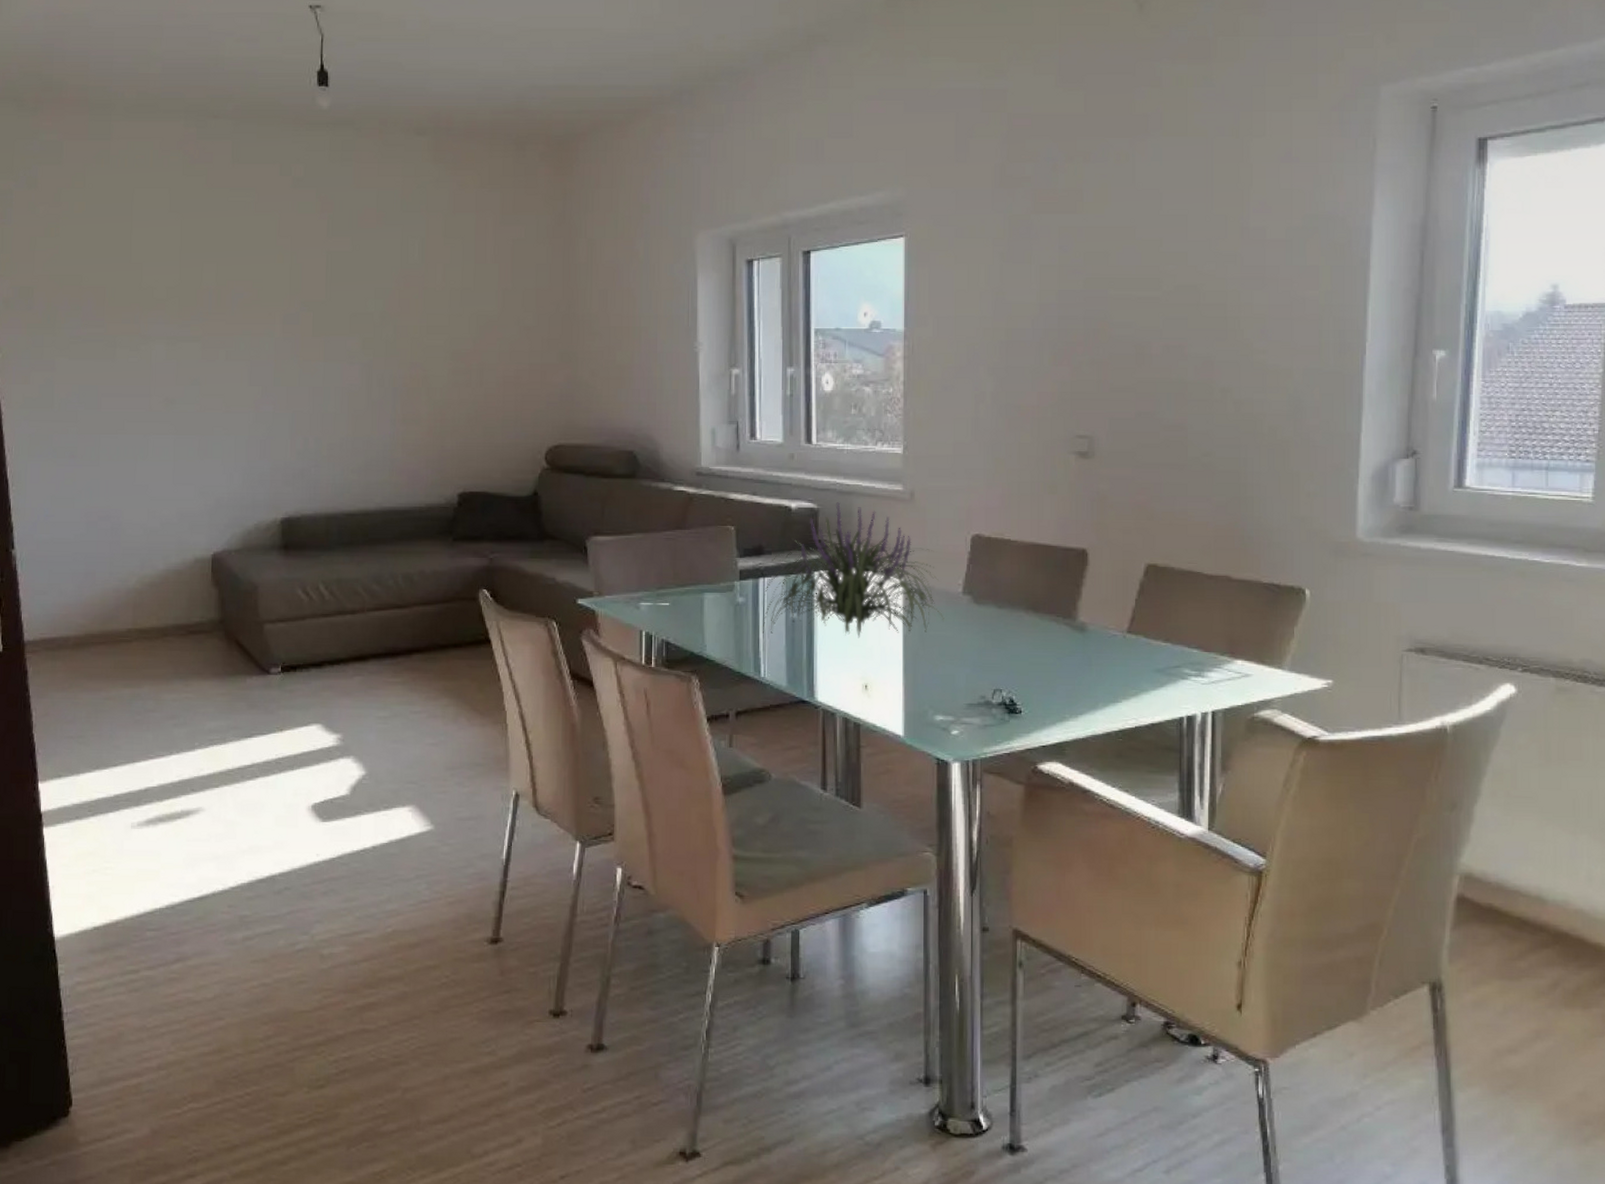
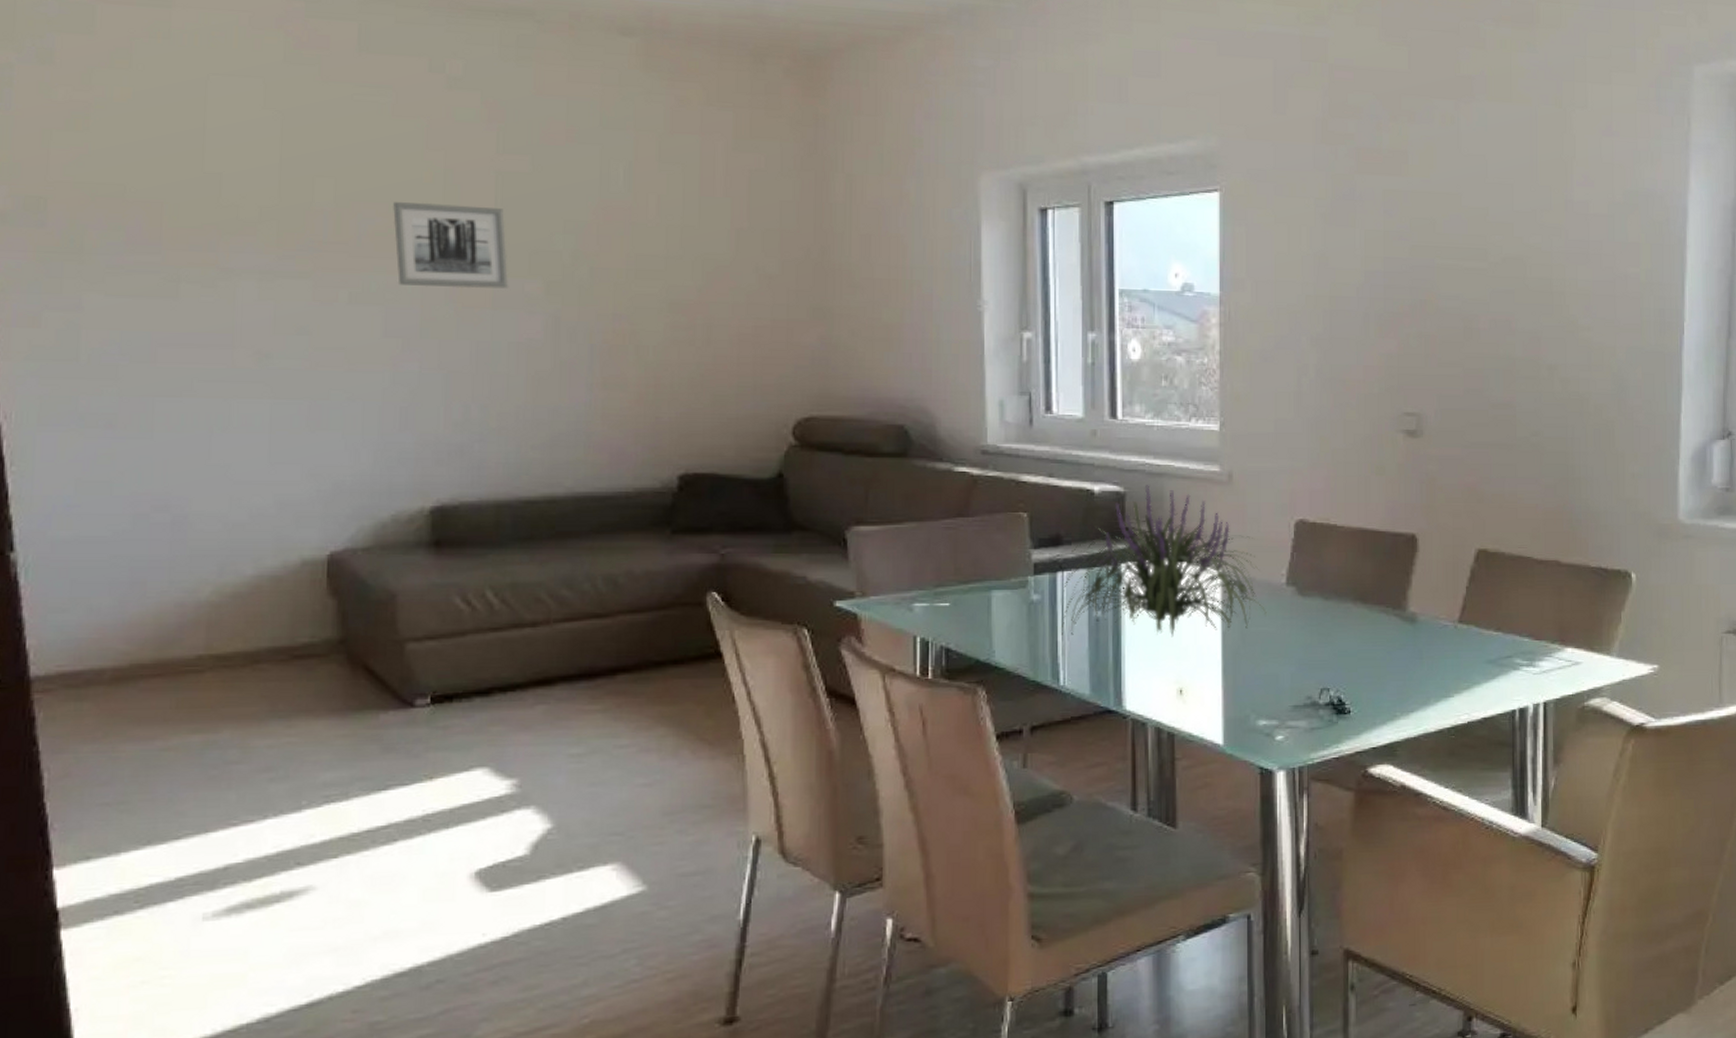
wall art: none [256,278,336,346] -> present [393,202,509,289]

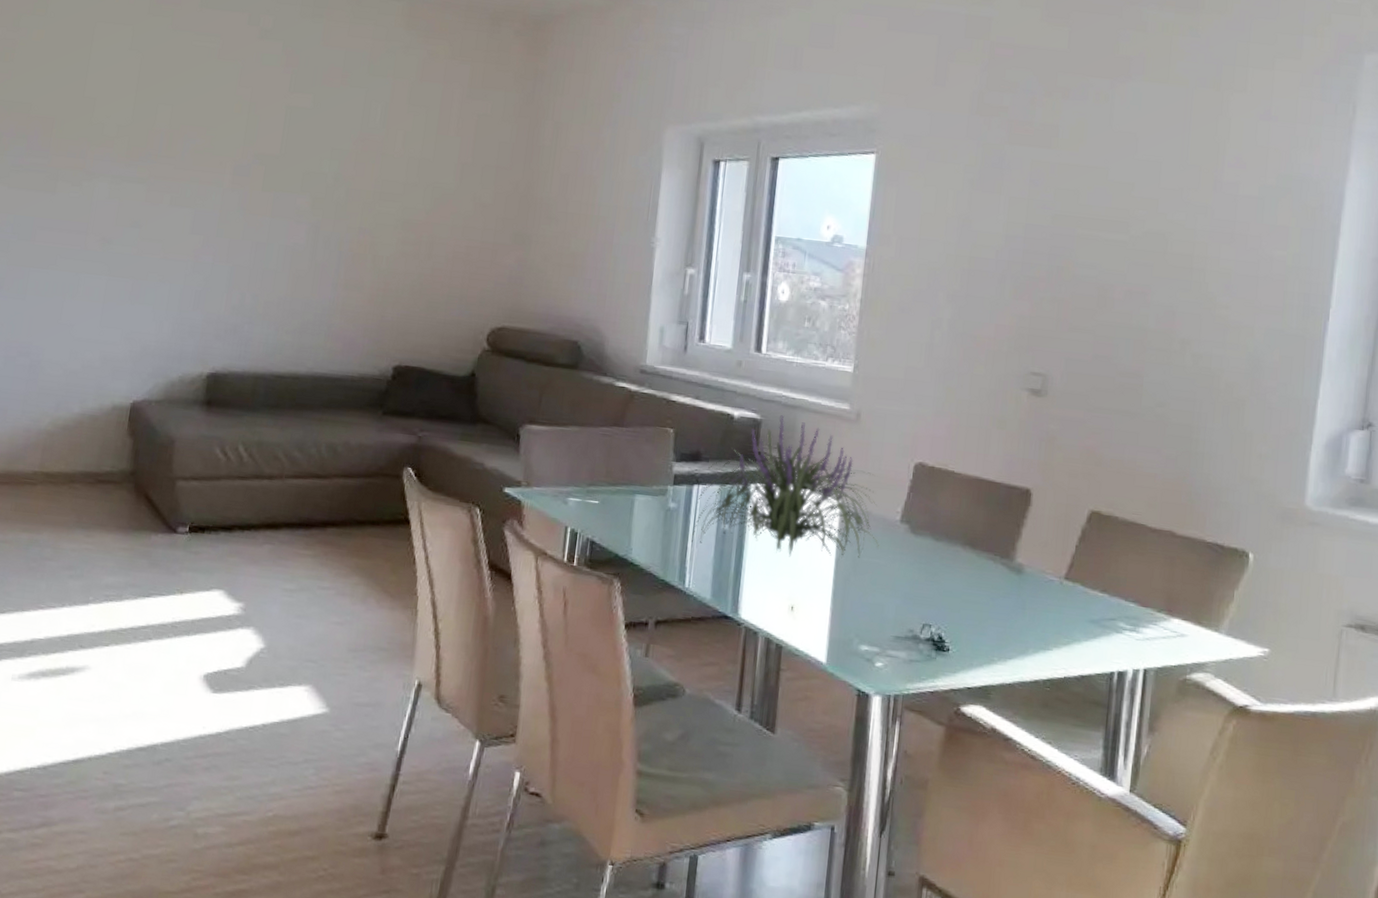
wall art: present [393,202,509,289] -> none [206,127,289,201]

